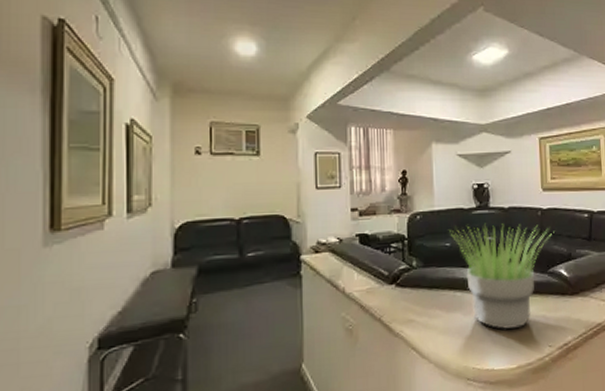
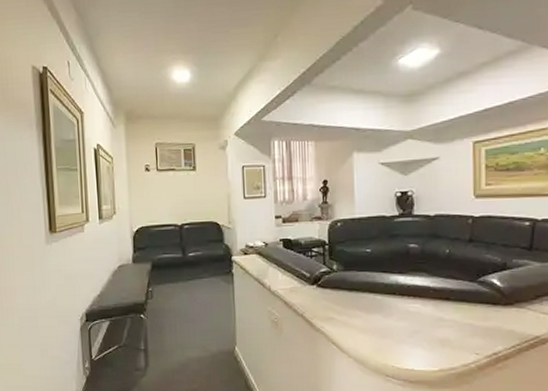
potted plant: present [449,223,554,330] -> none [370,230,487,335]

